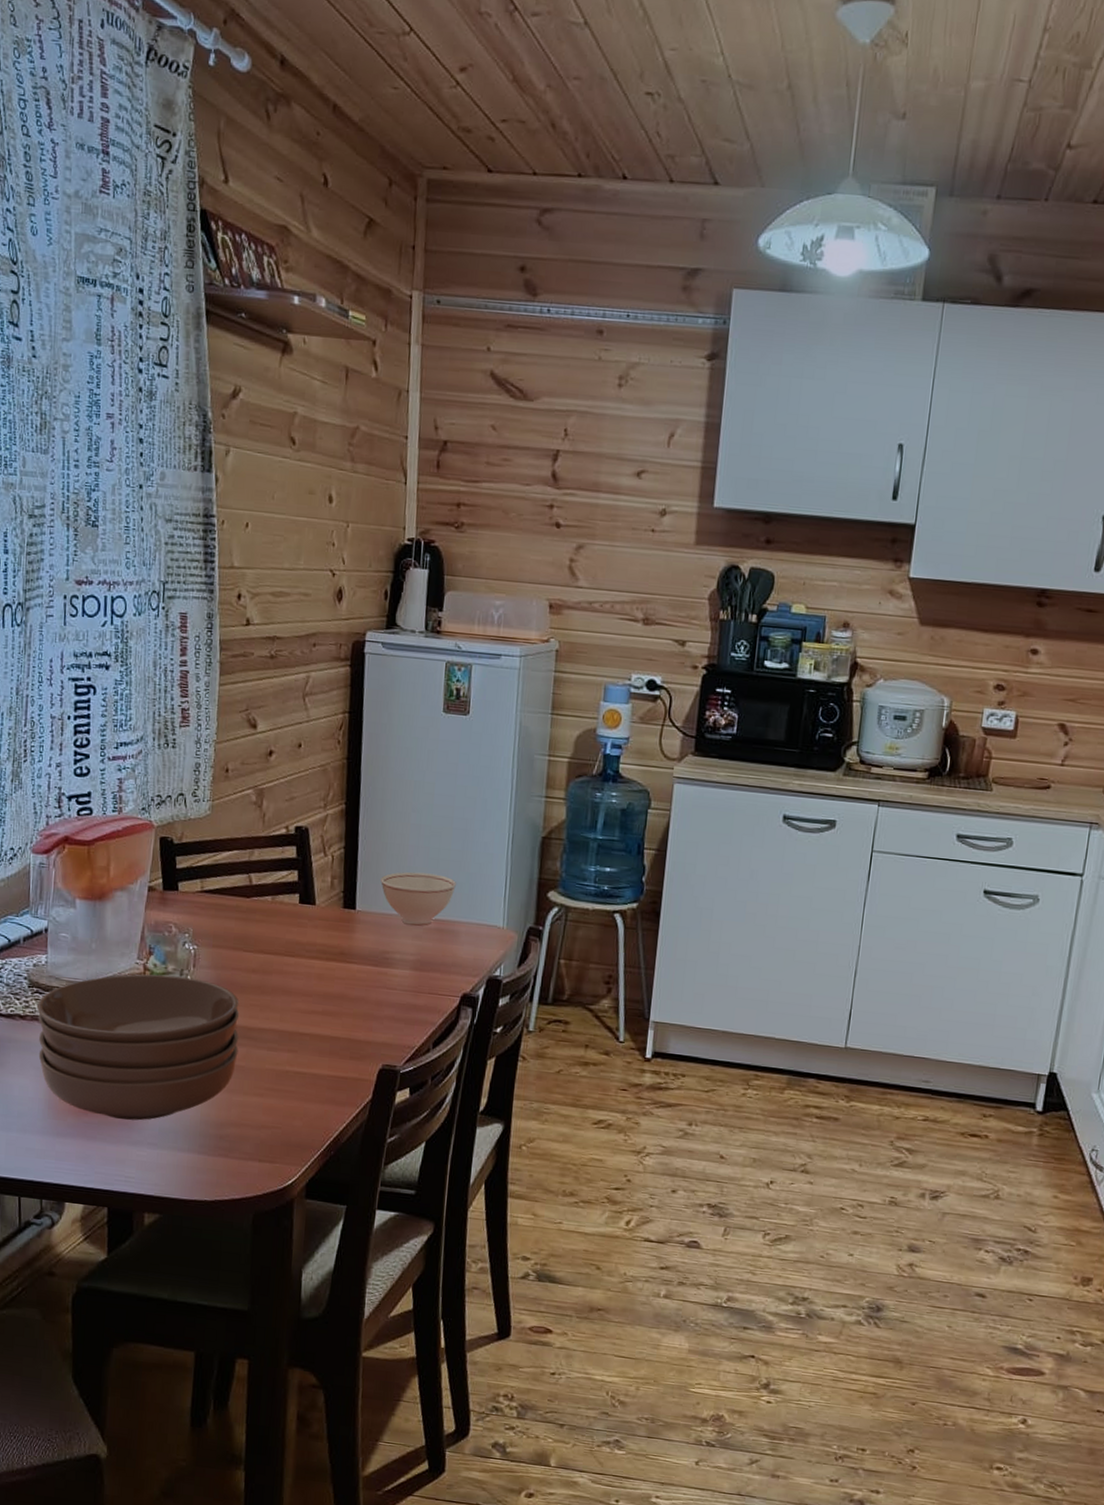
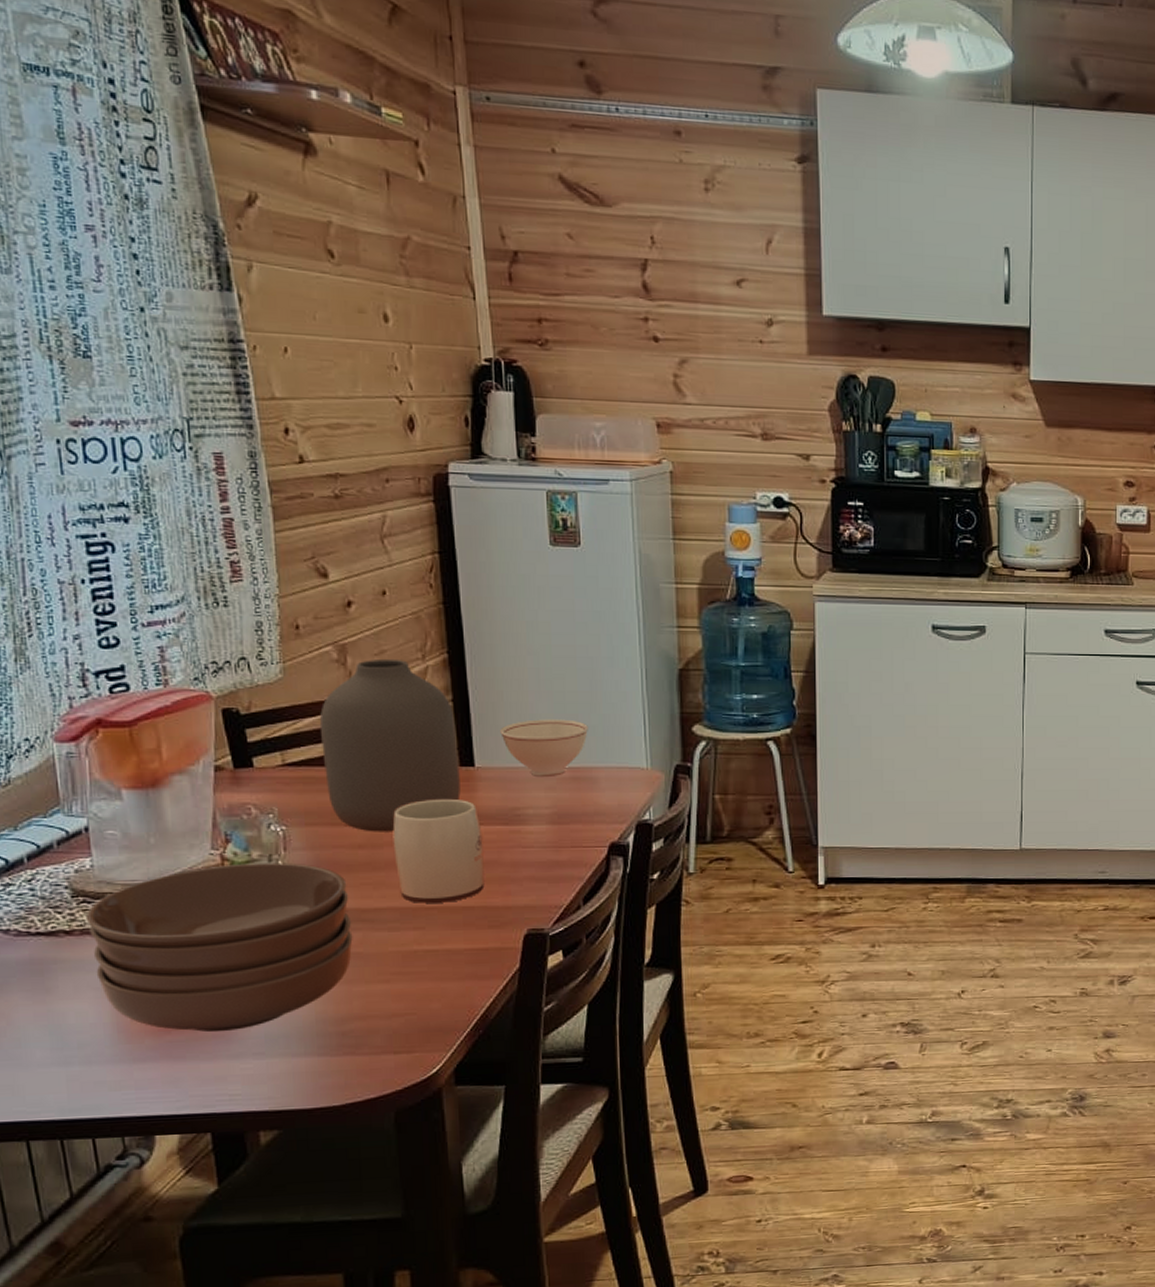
vase: none [233,804,345,961] -> present [319,658,461,832]
mug: none [280,935,355,1031] -> present [392,798,485,903]

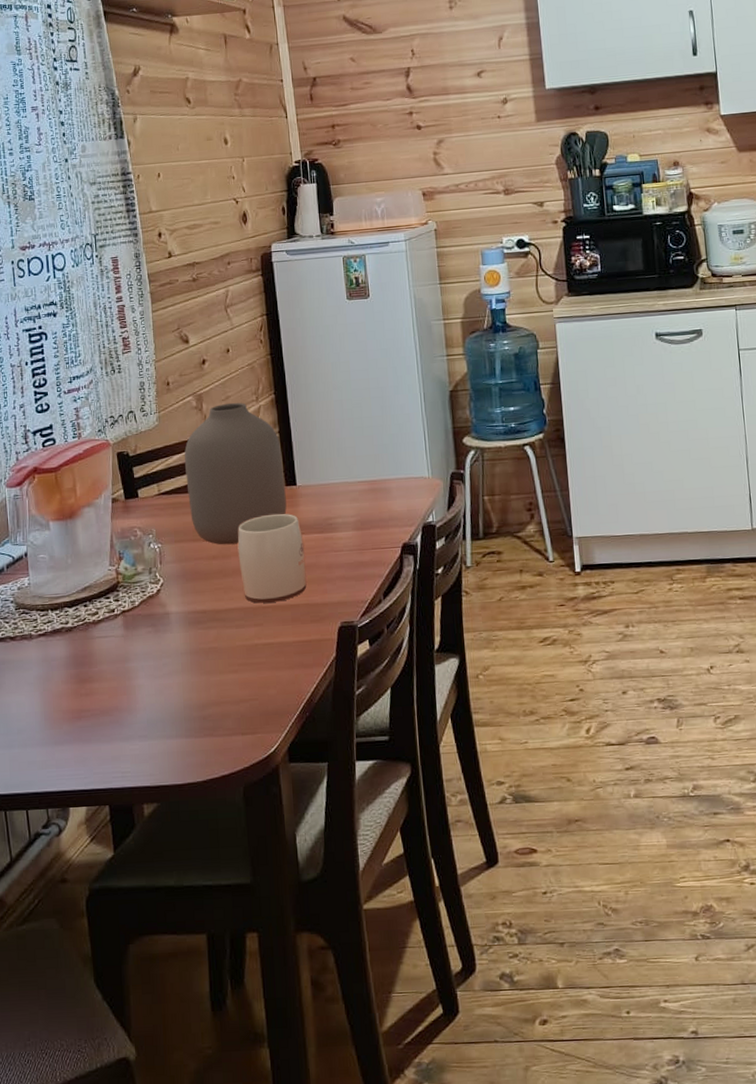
bowl: present [85,863,353,1032] -> none [24,574,210,718]
bowl: present [500,719,588,778] -> none [315,440,382,491]

